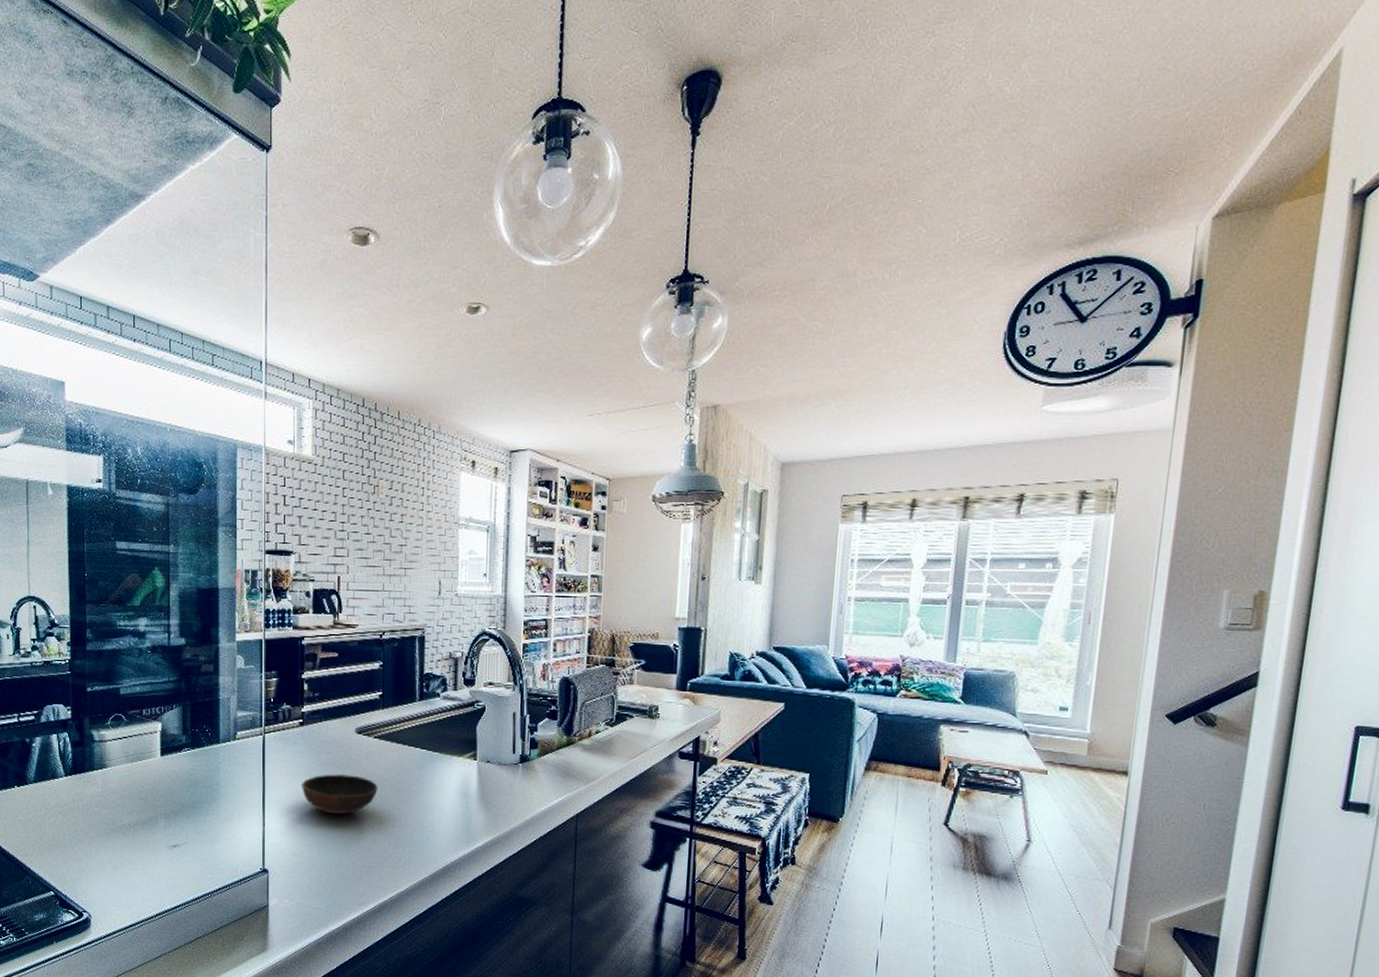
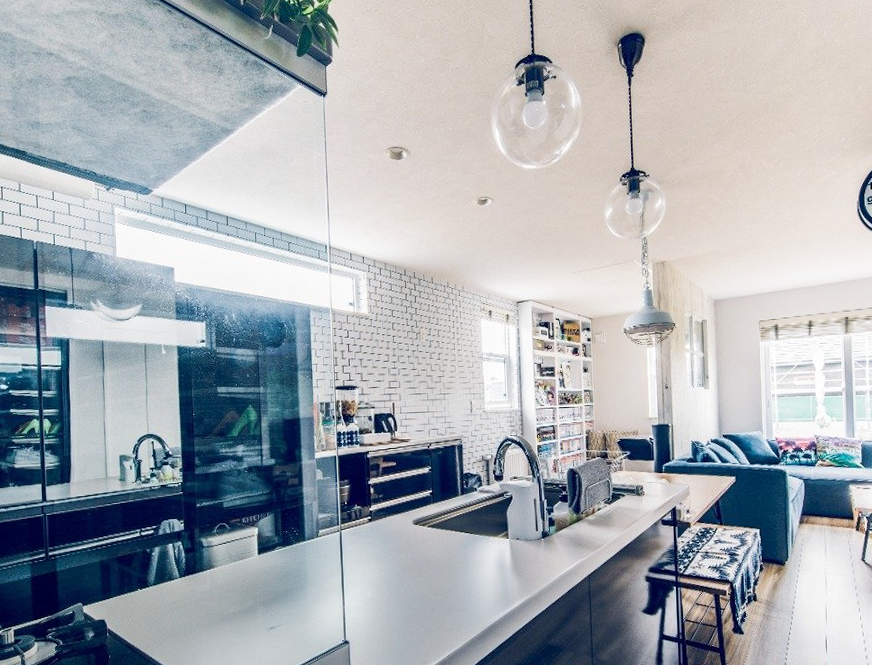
bowl: present [301,774,378,815] -> none [372,558,433,591]

